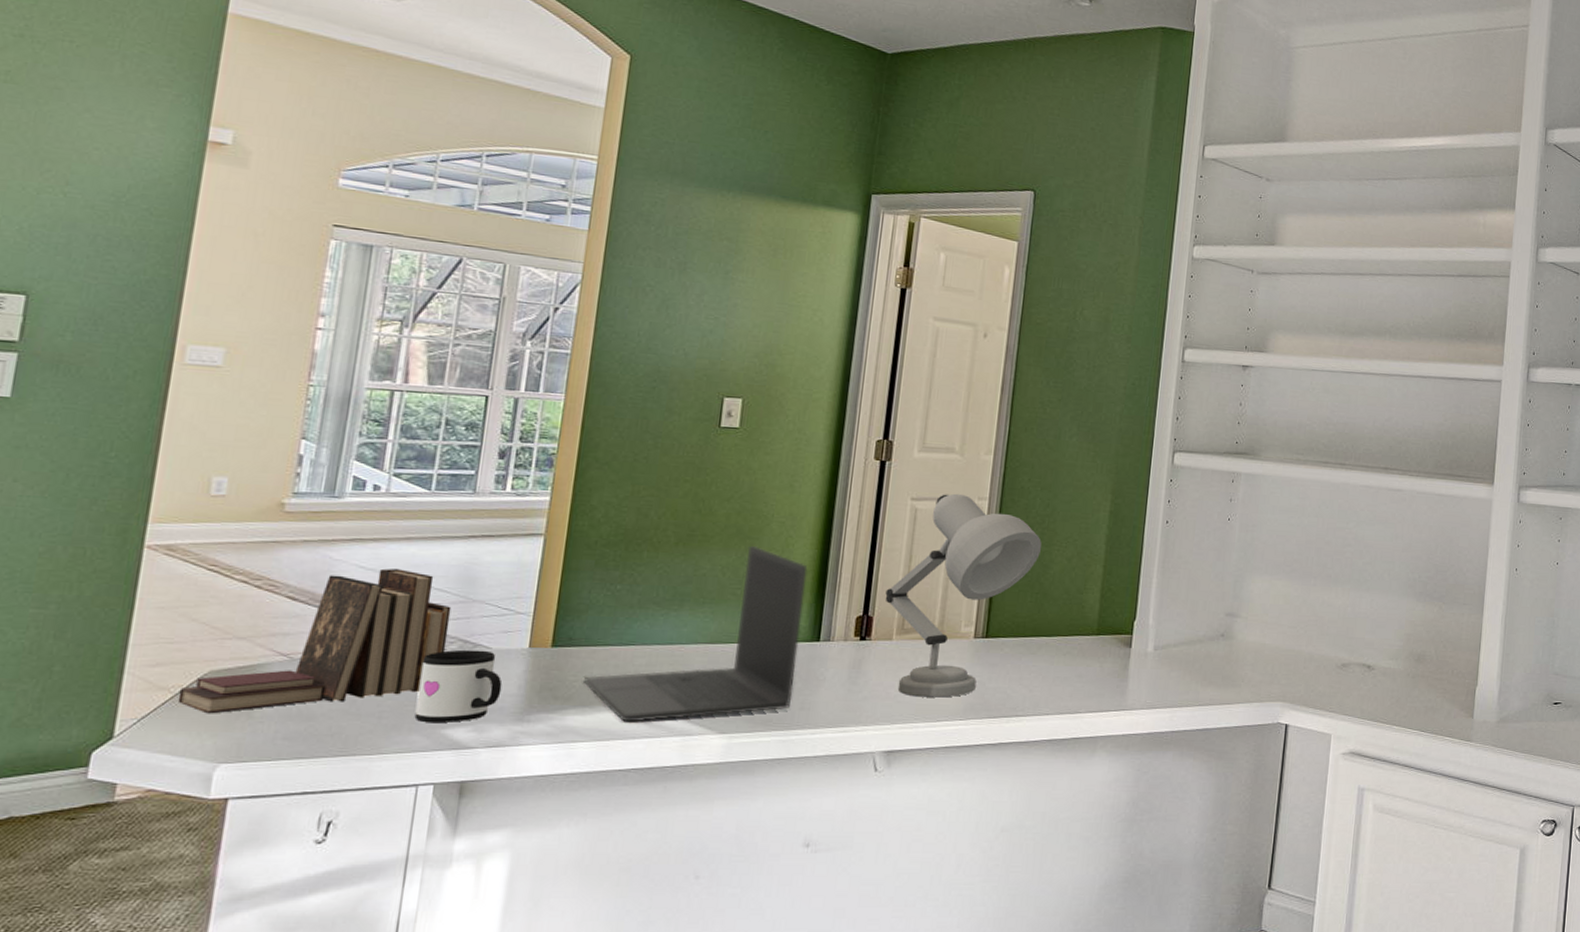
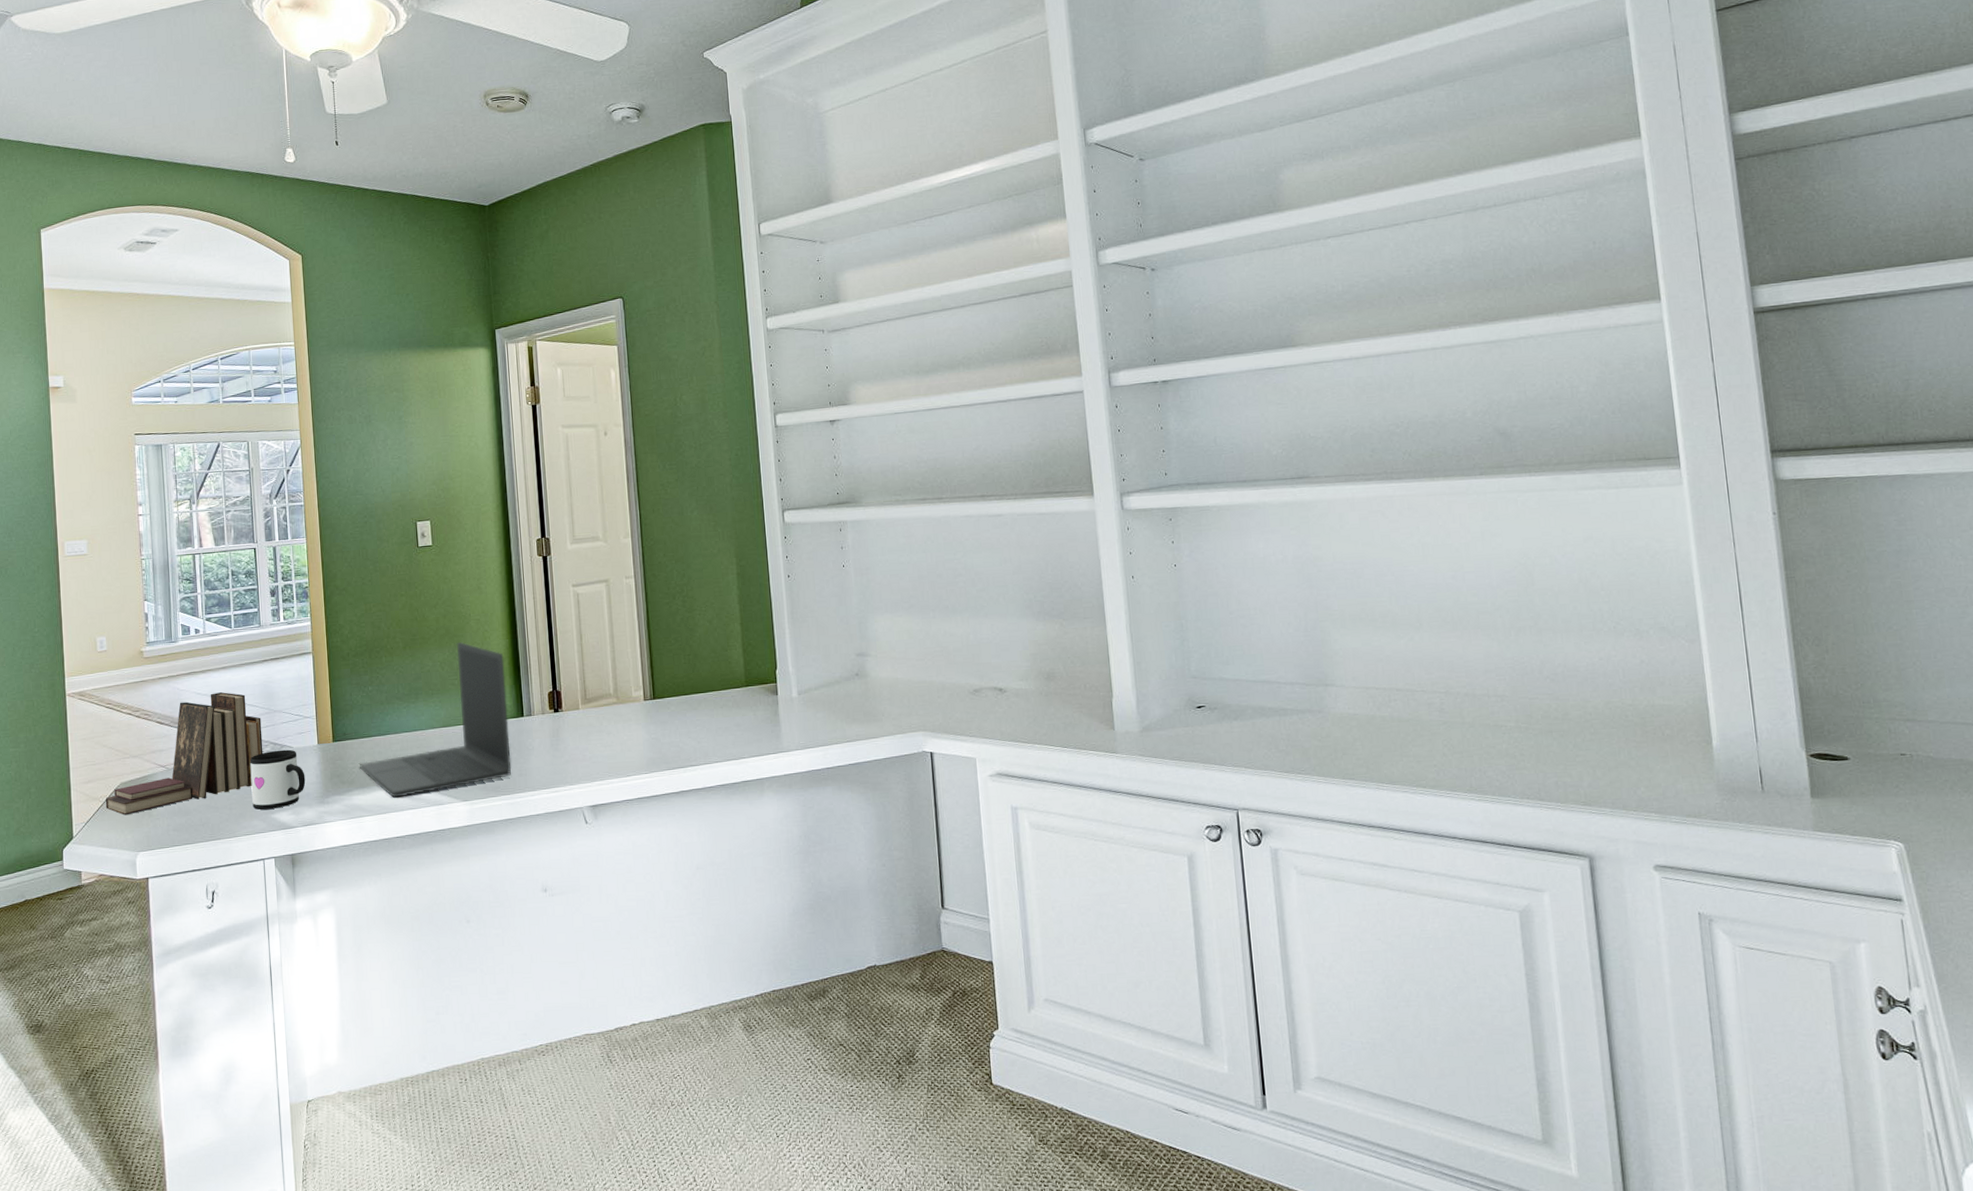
desk lamp: present [885,493,1042,698] -> none [567,575,686,757]

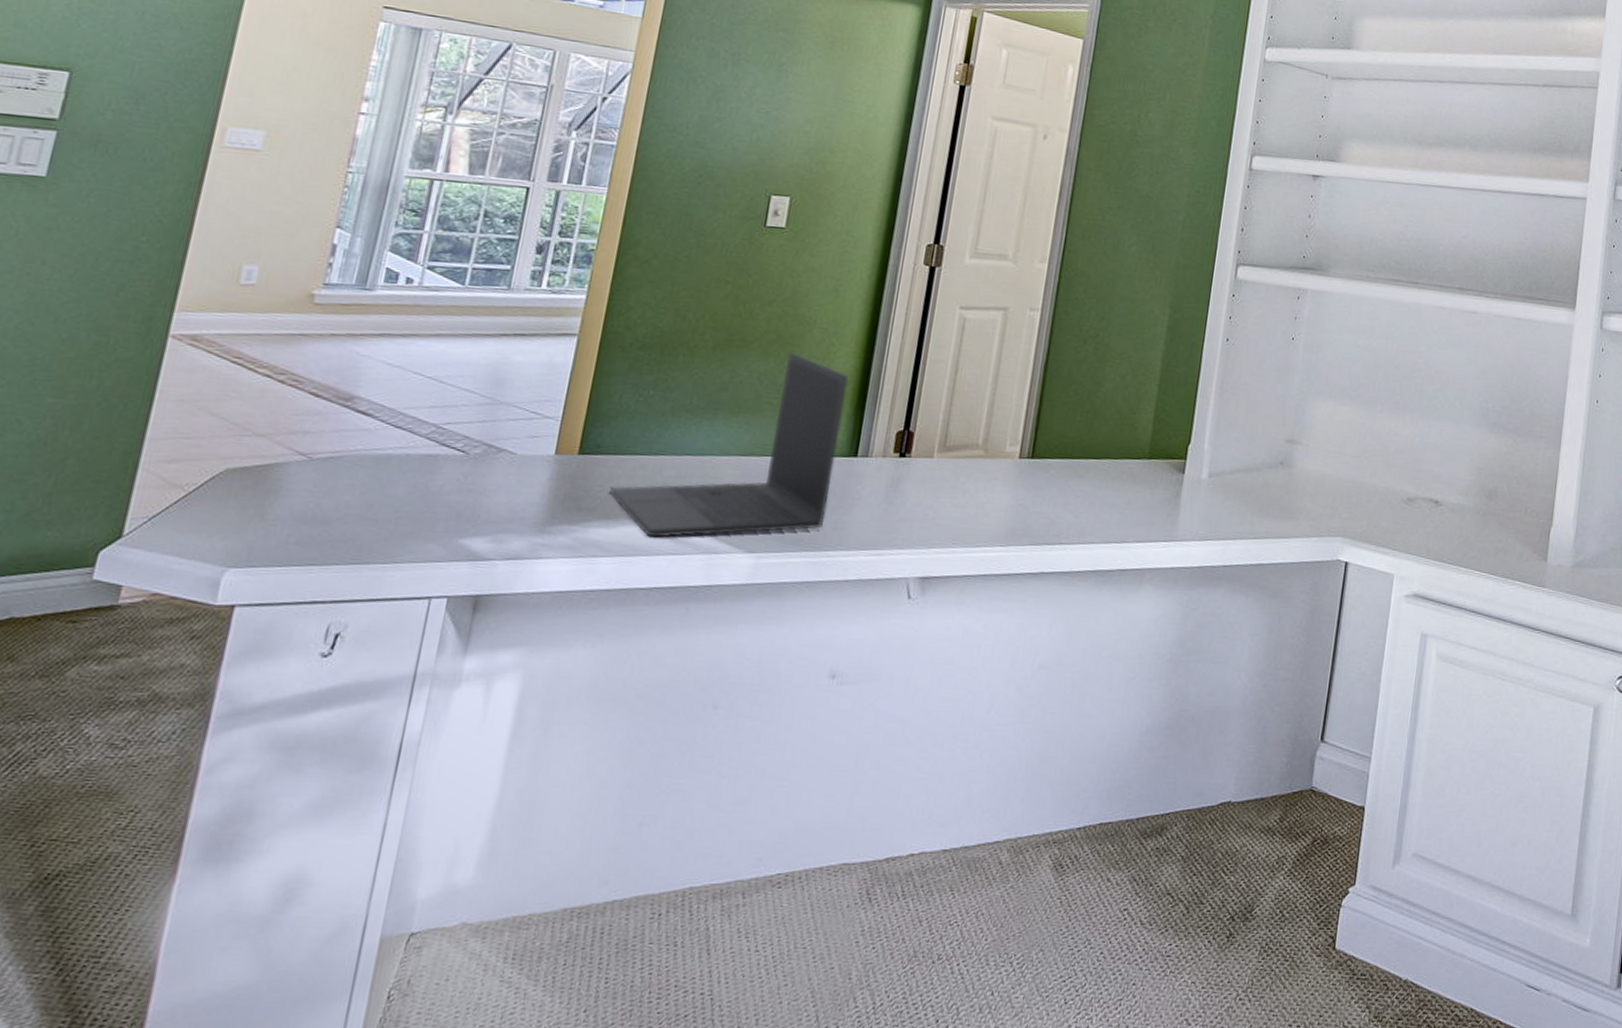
book: present [105,692,263,815] -> none [190,366,478,515]
mug: present [250,749,306,810] -> none [432,454,525,532]

